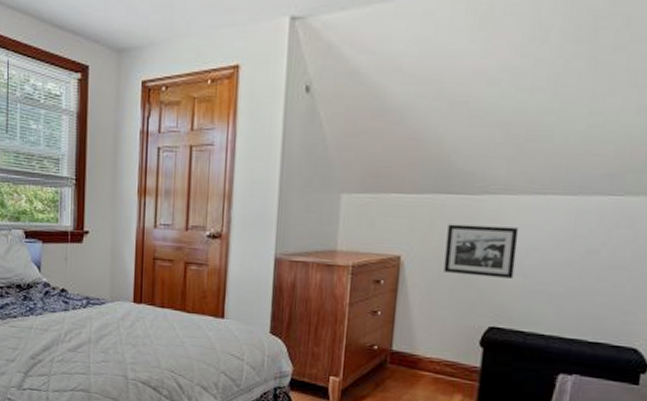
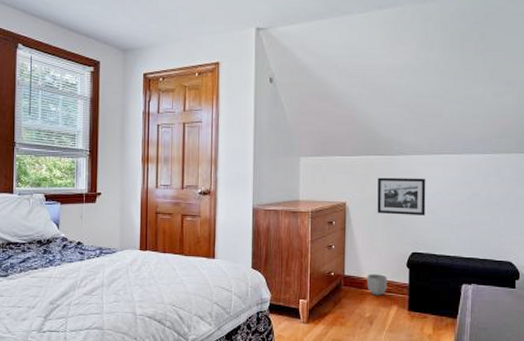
planter: none [422,351,452,380] -> present [367,274,388,296]

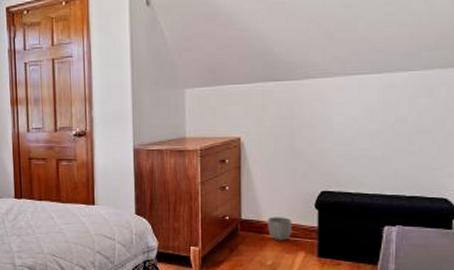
picture frame: present [377,177,426,215] -> none [278,105,338,149]

